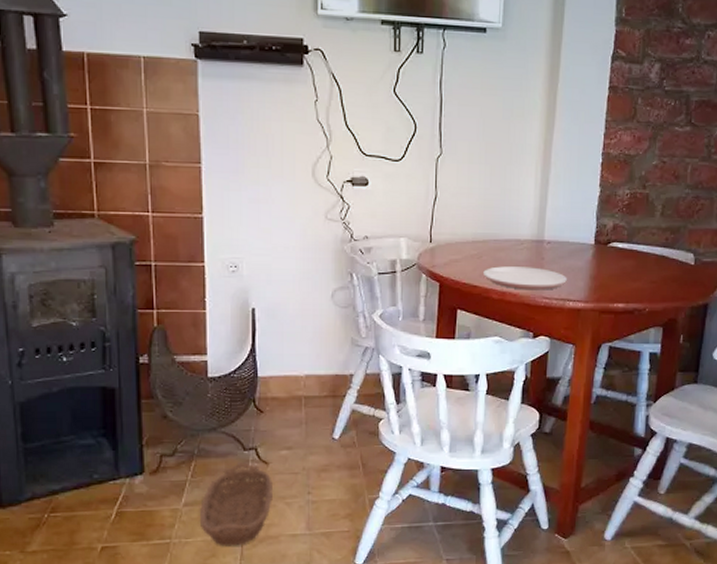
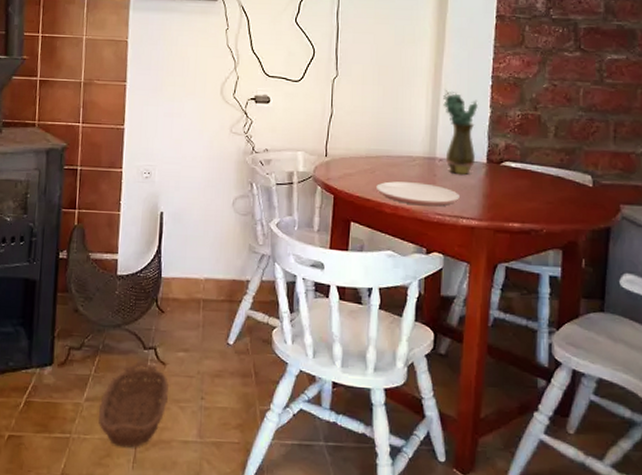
vase: none [552,167,587,258] -> present [443,89,478,176]

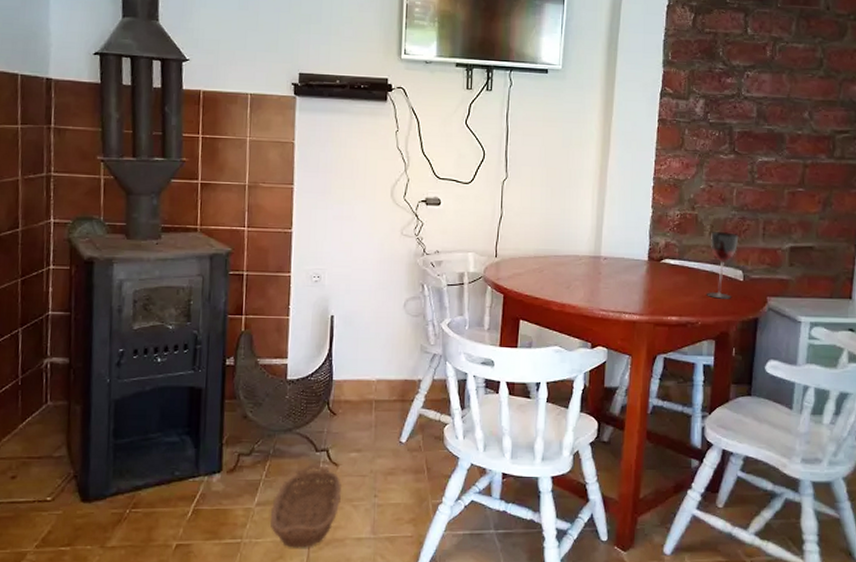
plate: present [376,181,461,207] -> none [544,280,624,303]
vase: present [443,89,478,176] -> none [608,190,640,273]
wineglass: none [552,134,587,206] -> present [707,232,739,299]

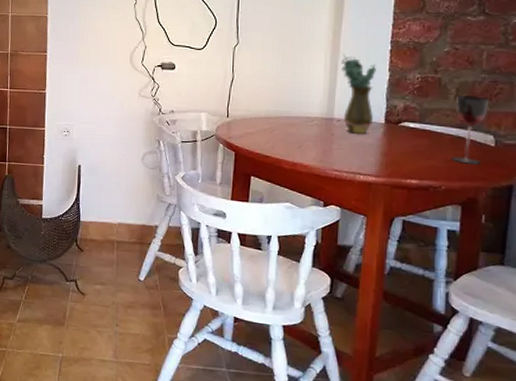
basket: present [271,462,341,548] -> none [29,290,88,362]
vase: none [608,190,640,273] -> present [341,54,376,135]

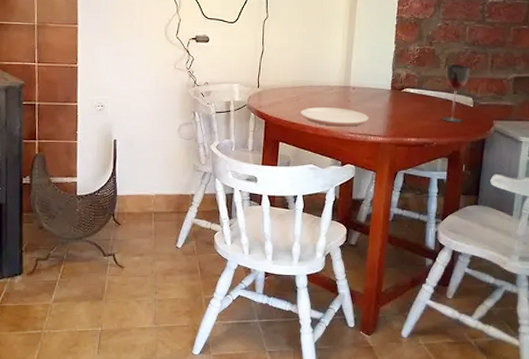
plate: none [275,140,358,163] -> present [301,107,370,127]
vase: present [341,54,376,135] -> none [356,28,385,101]

